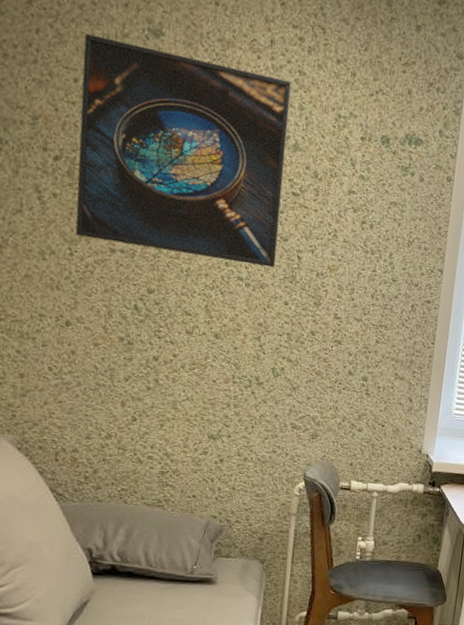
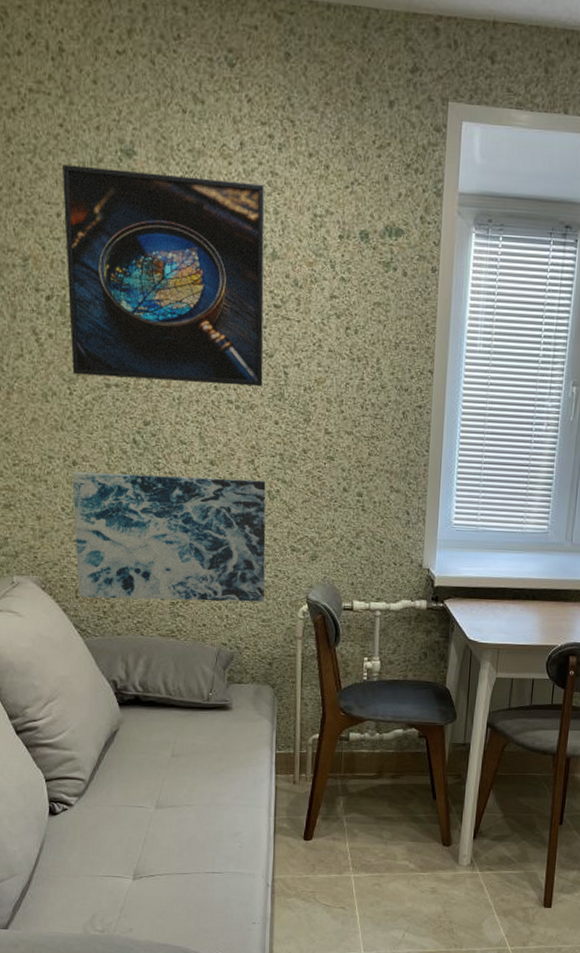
wall art: none [58,332,271,477] -> present [72,471,266,603]

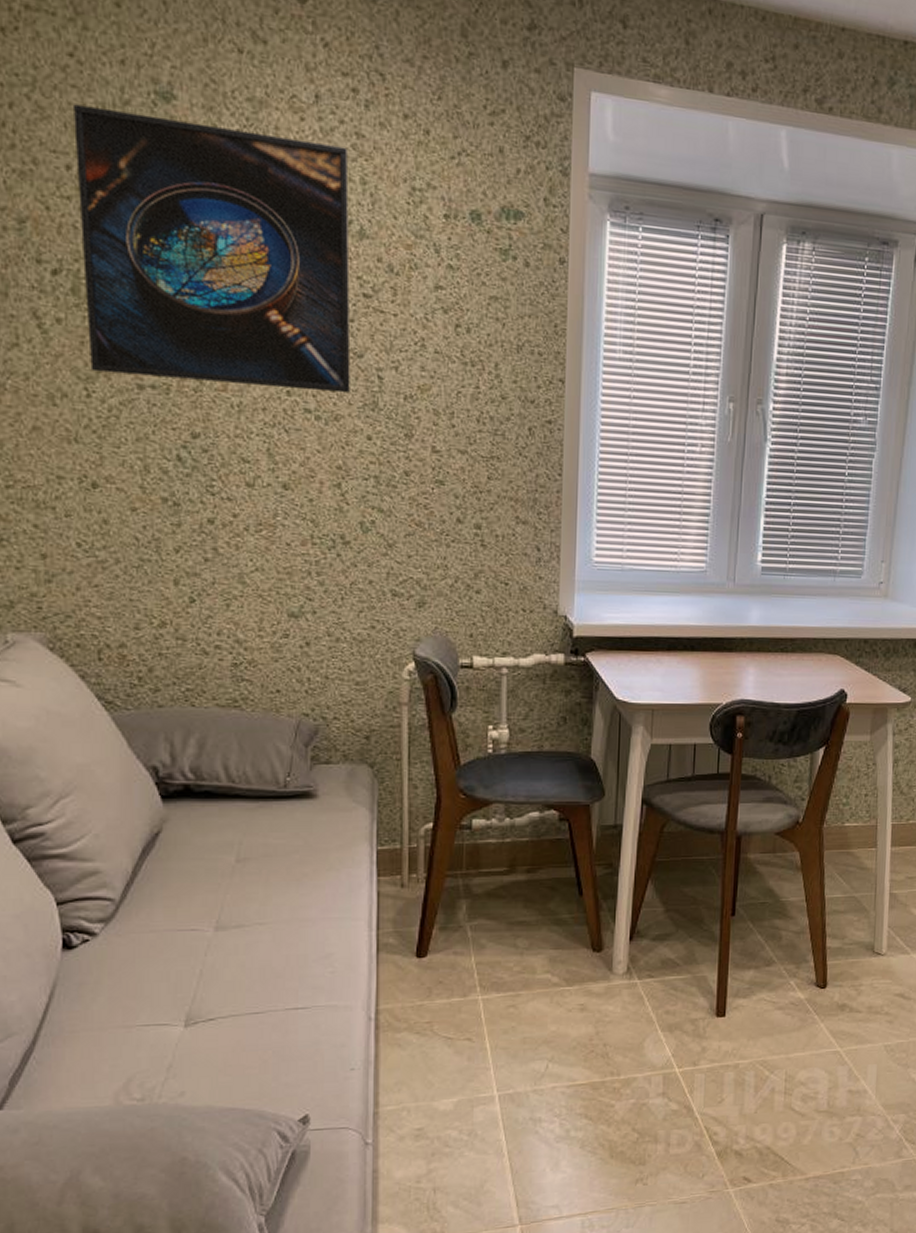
wall art: present [72,471,266,603] -> none [92,496,358,661]

